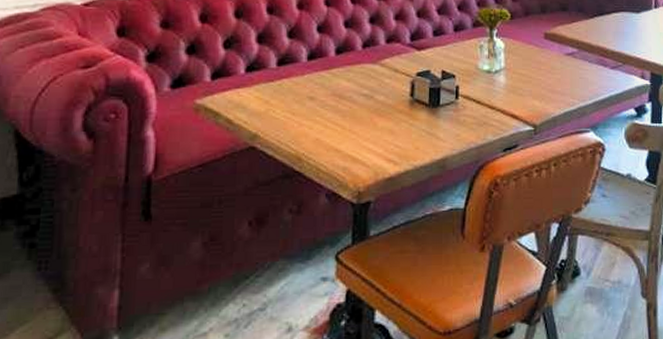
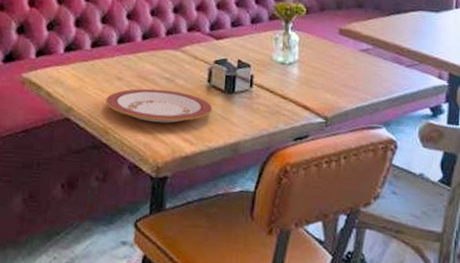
plate: none [297,107,417,144] -> present [106,88,213,123]

